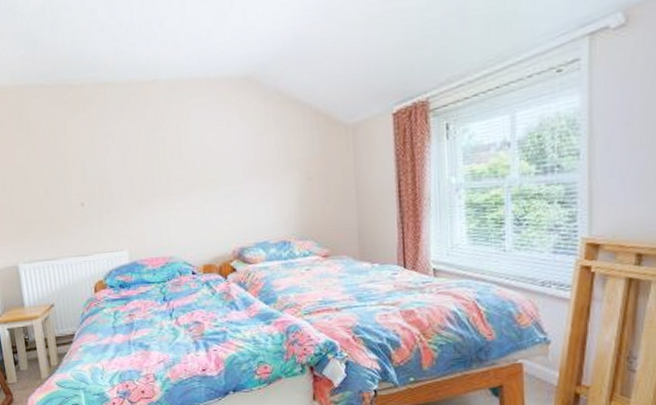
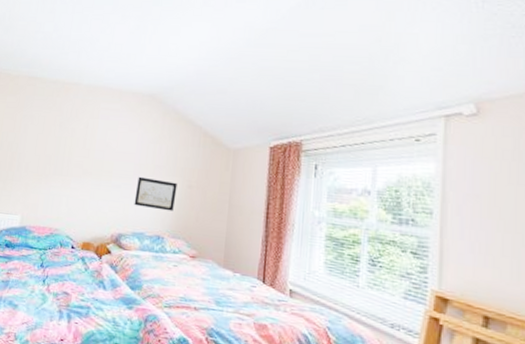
wall art: none [249,177,296,214] -> present [134,176,178,212]

